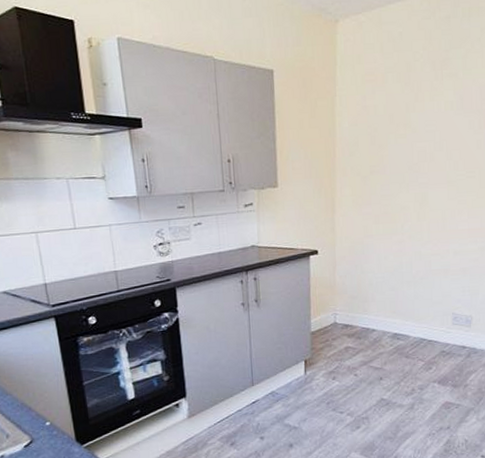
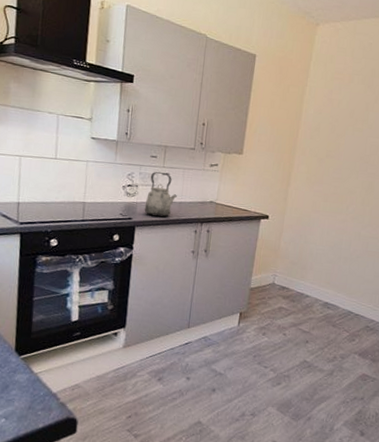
kettle: none [181,222,214,273] -> present [144,171,177,217]

